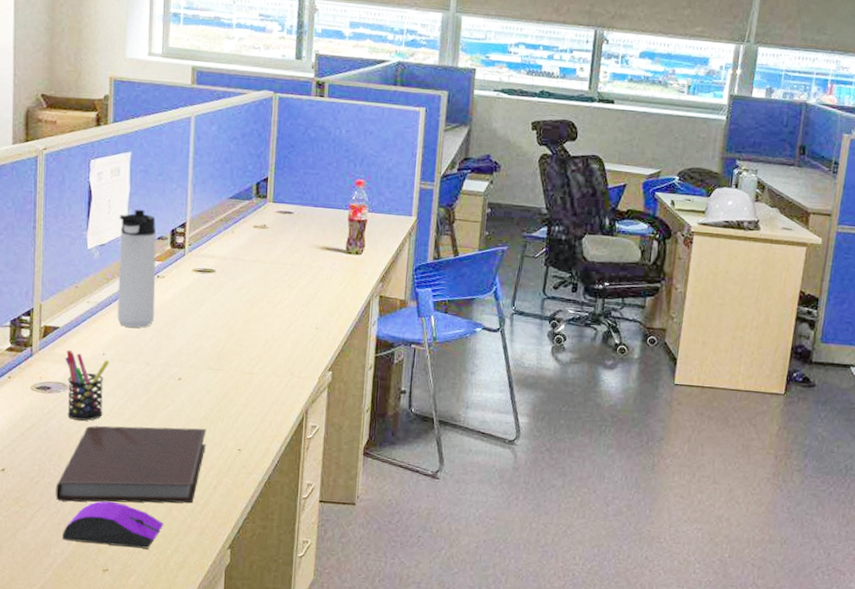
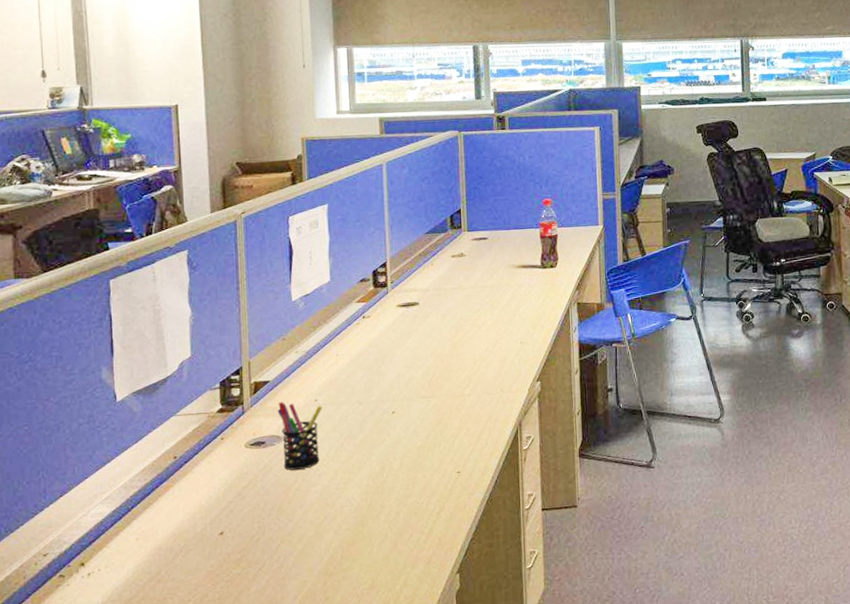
notebook: present [55,425,207,504] -> none [277,457,425,555]
computer mouse: present [61,501,163,549] -> none [287,546,390,595]
thermos bottle: present [117,209,156,328] -> none [321,256,364,370]

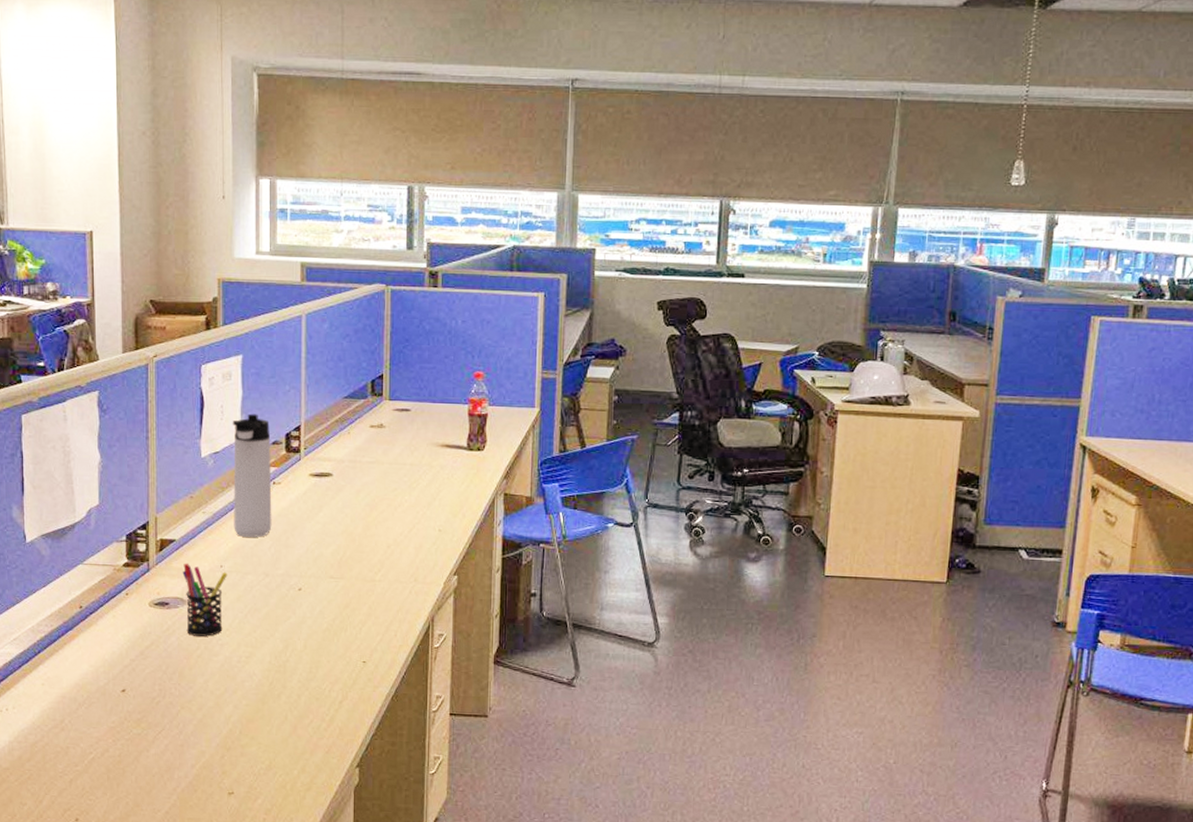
thermos bottle: none [321,256,364,370] -> present [232,413,272,537]

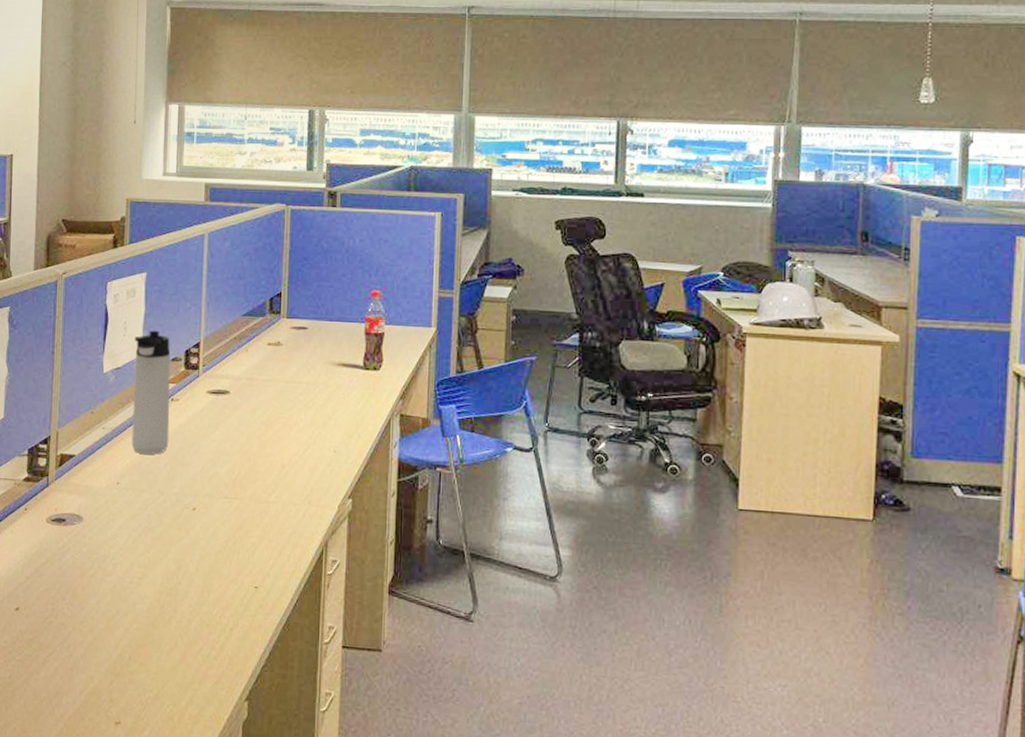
pen holder: present [182,563,228,637] -> none [80,479,124,555]

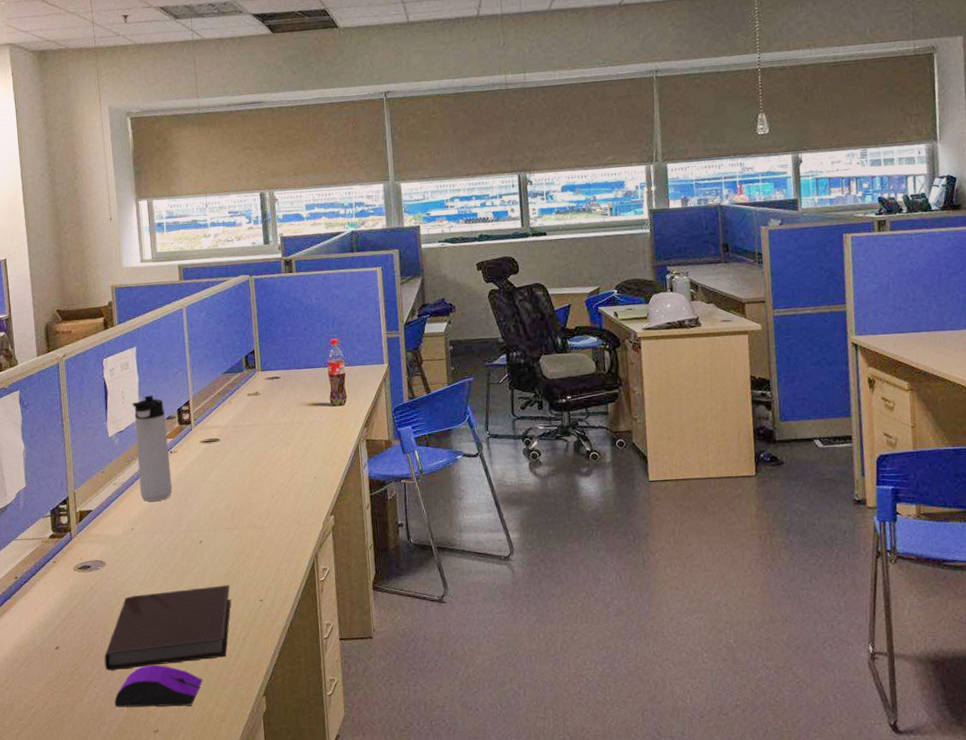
notebook: none [68,560,222,648] -> present [104,584,231,670]
computer mouse: none [74,644,178,699] -> present [114,665,203,708]

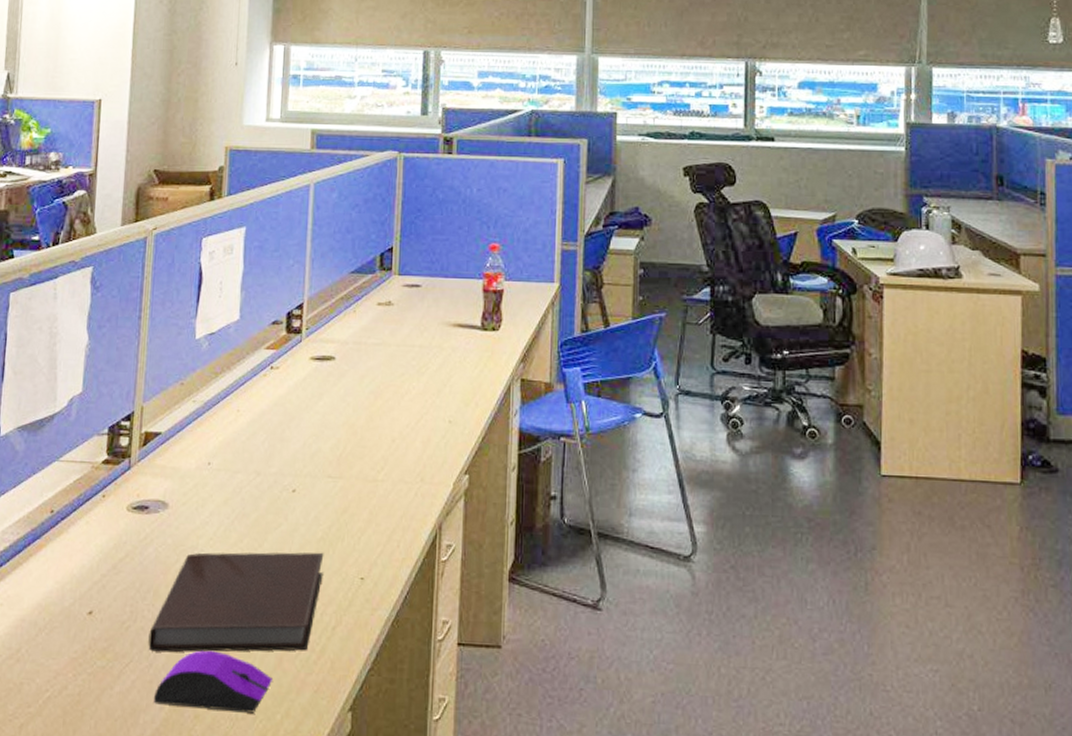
thermos bottle: present [132,395,173,501] -> none [225,290,271,430]

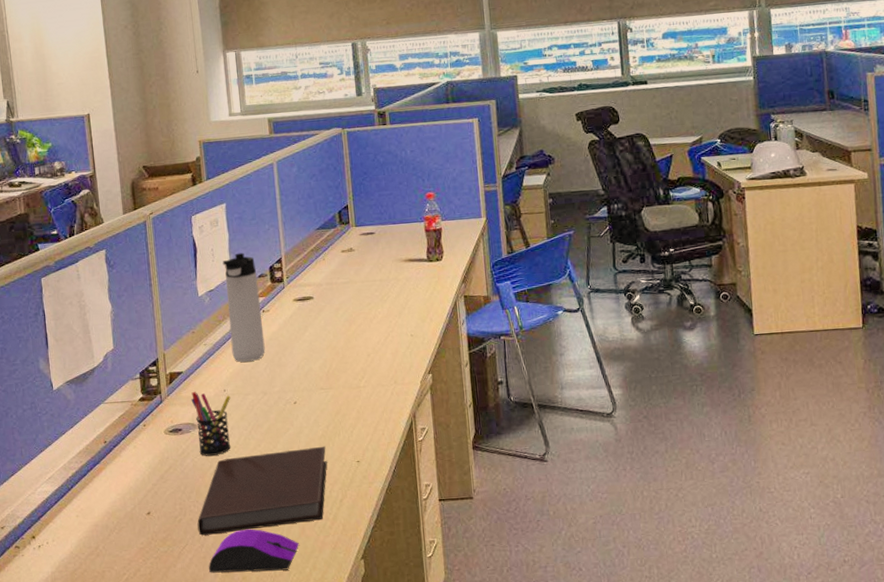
pen holder: none [166,459,216,547] -> present [191,391,231,456]
thermos bottle: none [225,290,271,430] -> present [222,252,266,362]

